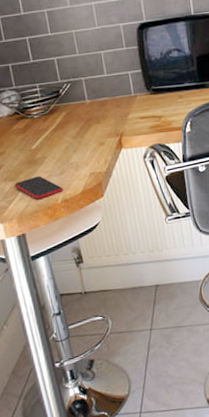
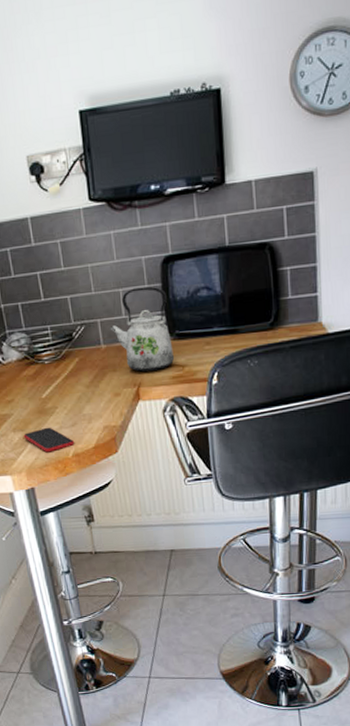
kettle: none [92,49,151,123] -> present [108,286,174,372]

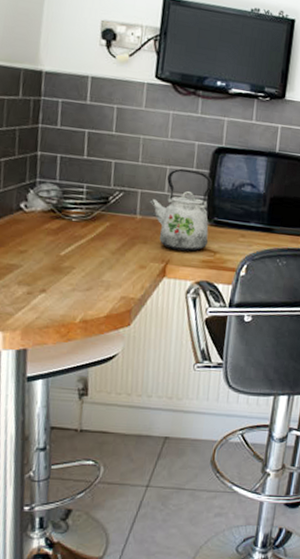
smartphone: present [23,427,75,453] -> none [28,286,86,314]

